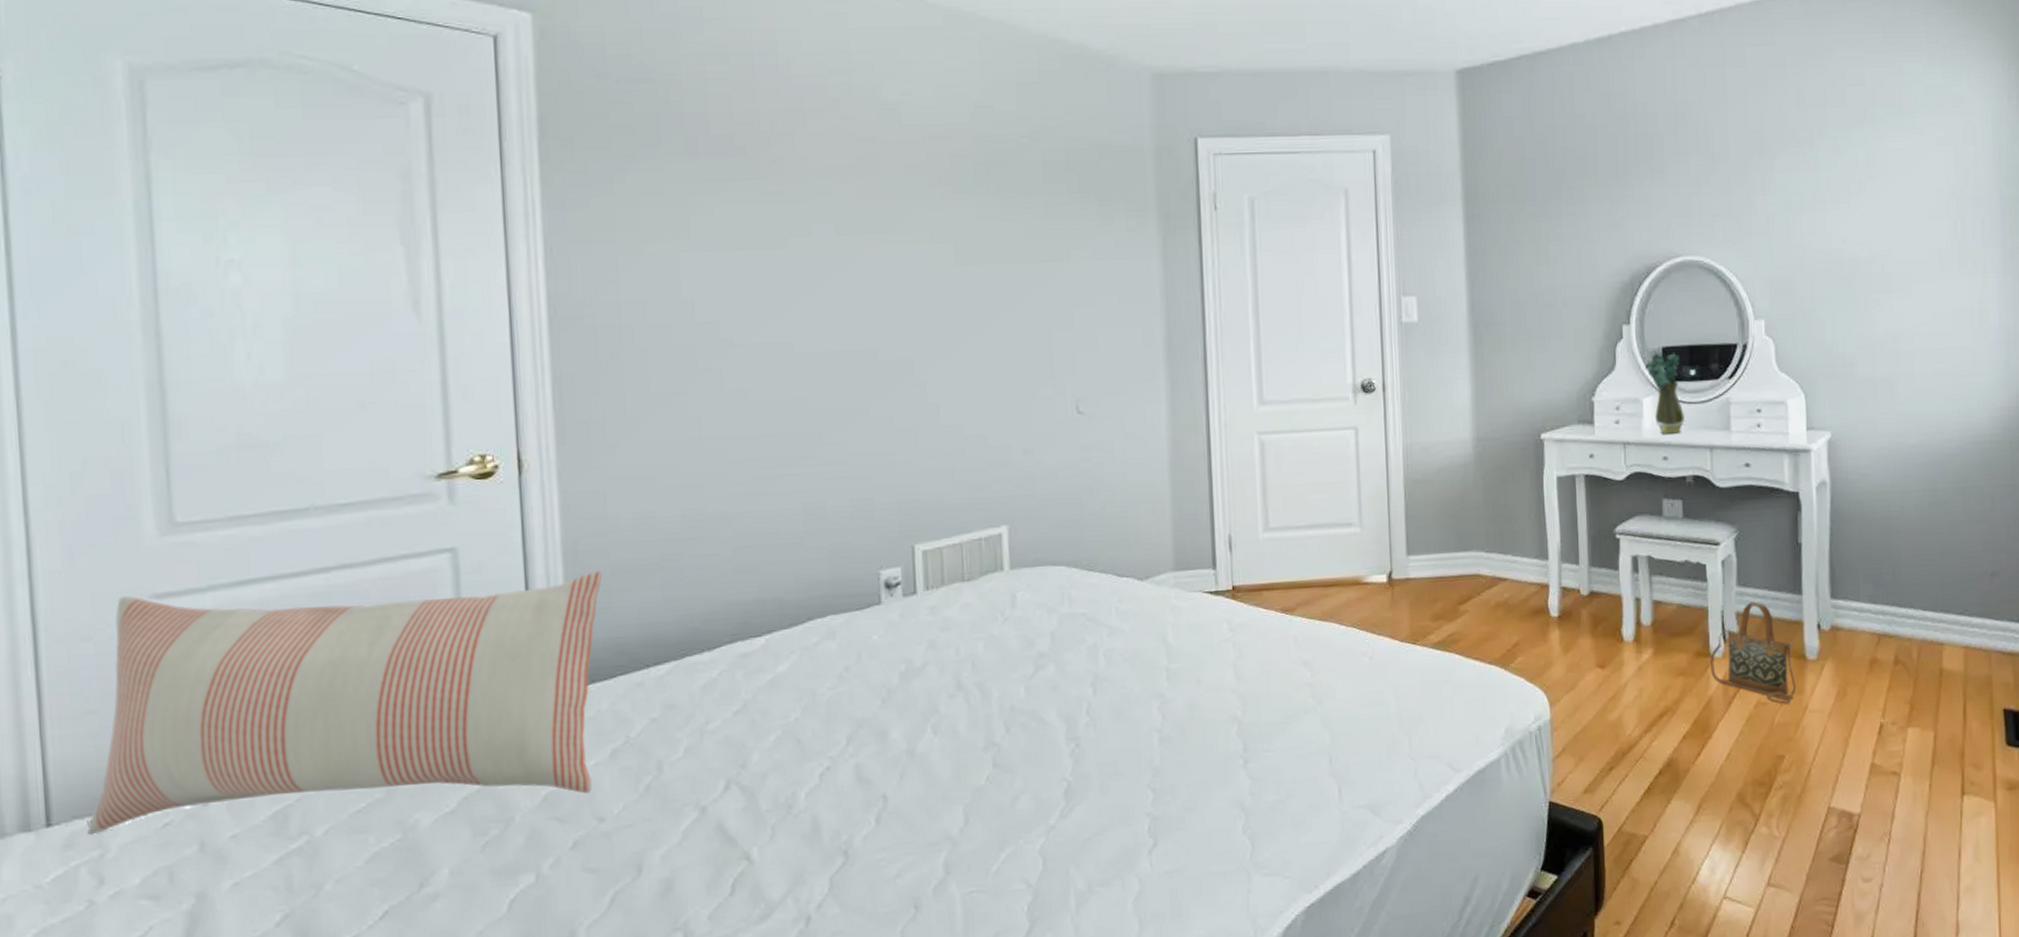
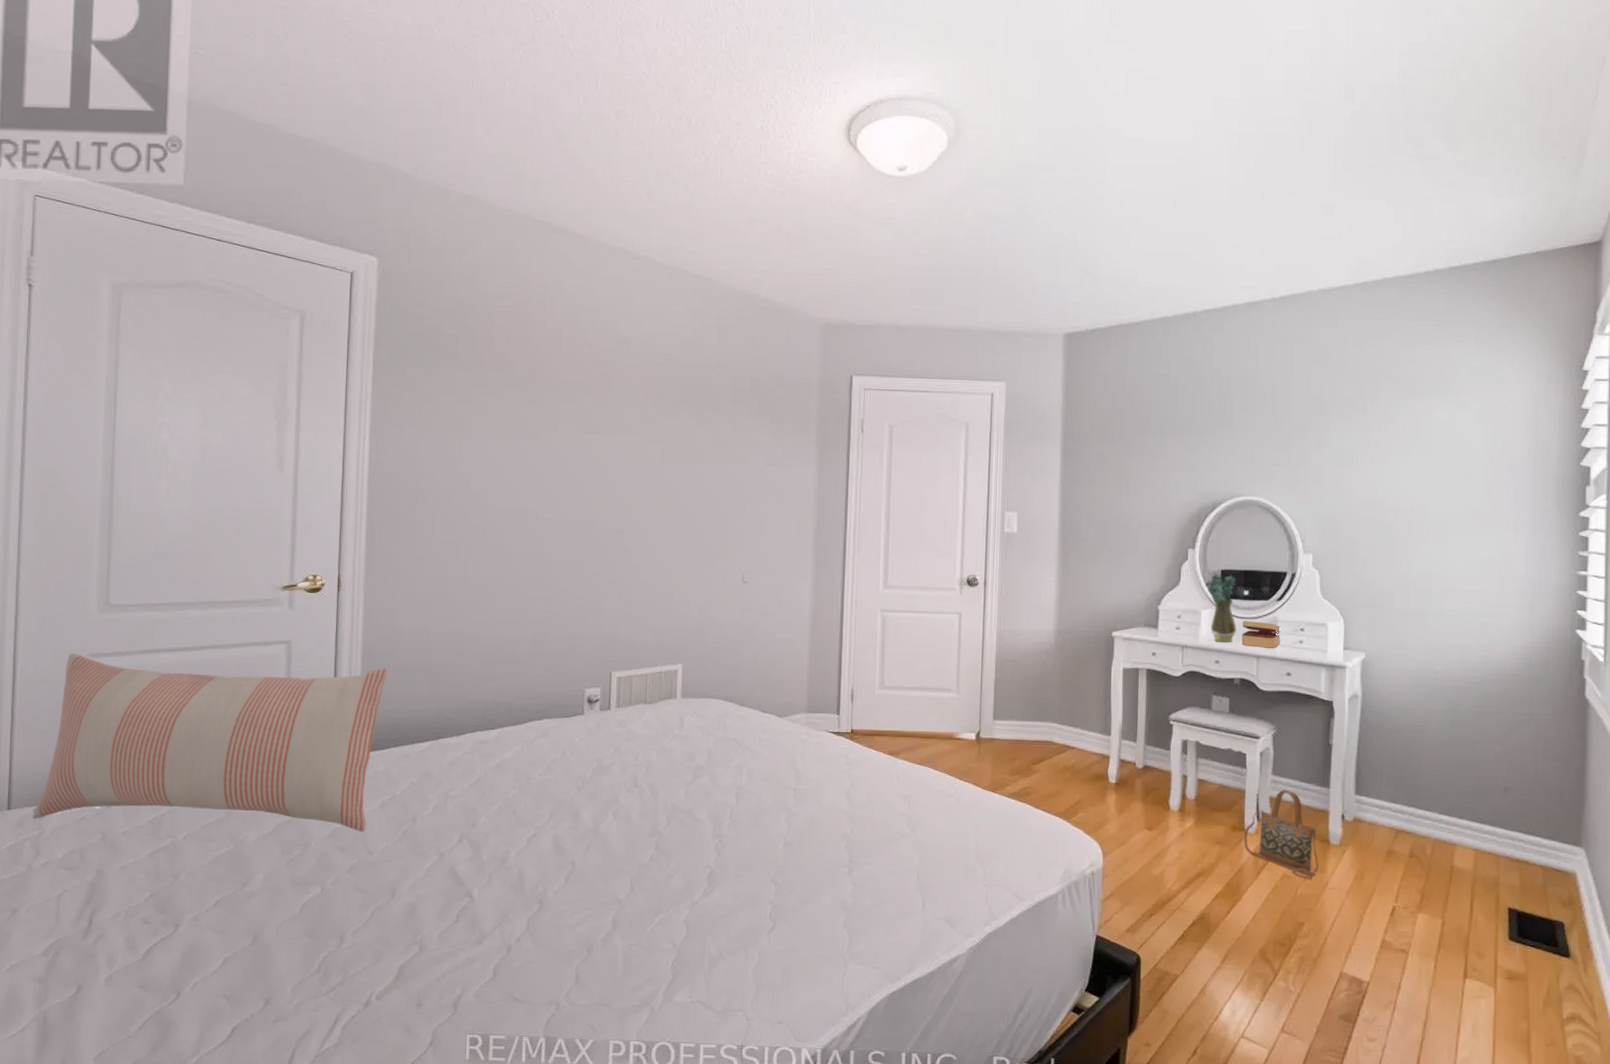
jewelry box: none [1690,405,1735,437] -> present [1241,621,1280,648]

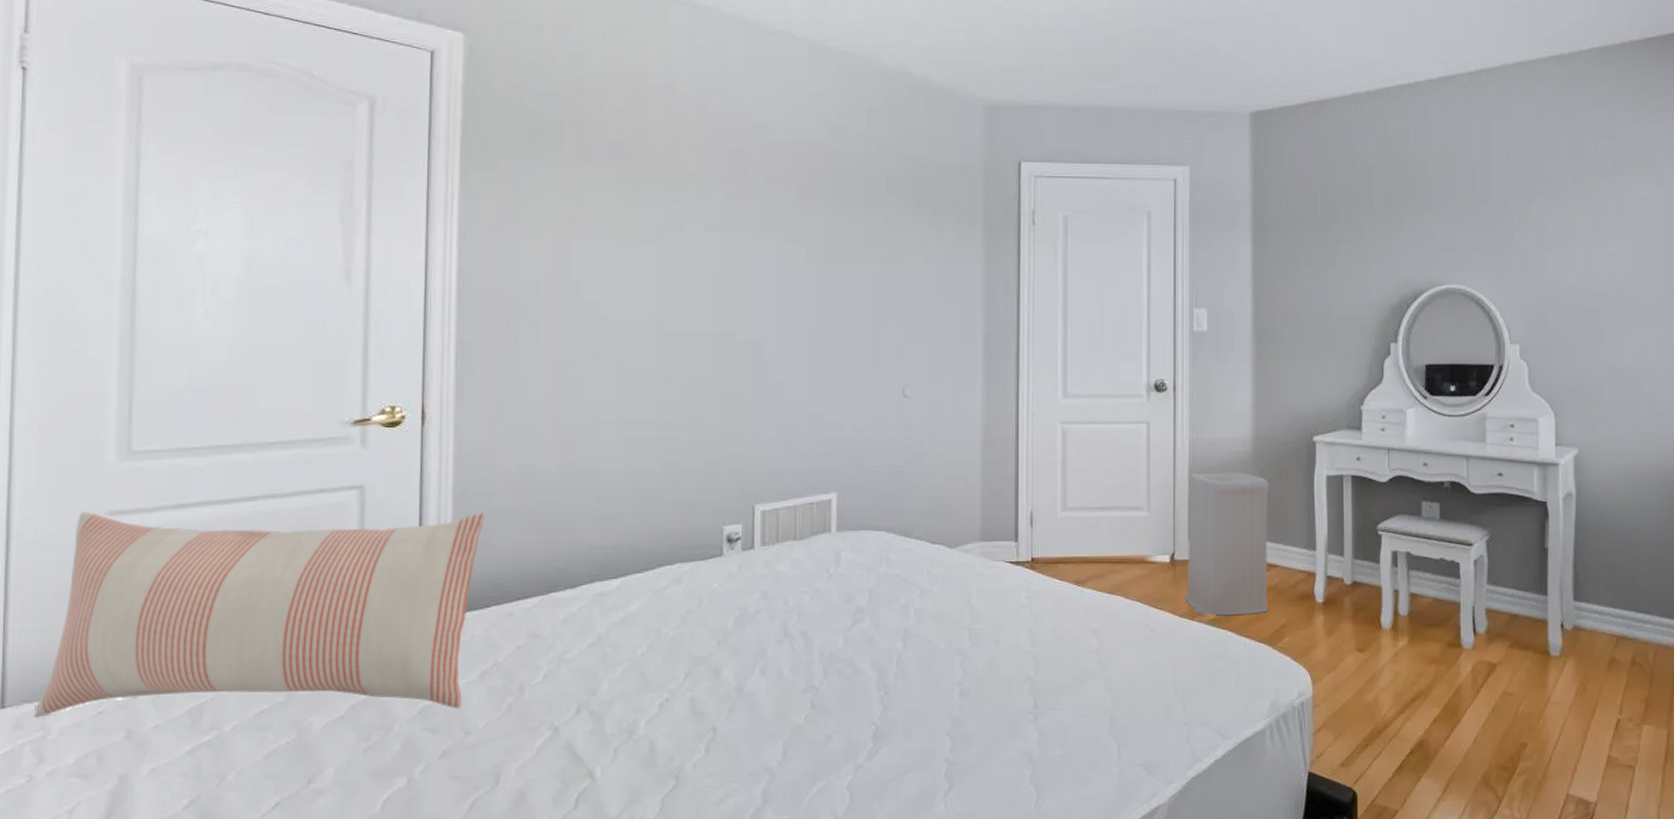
laundry basket: none [988,660,1070,791] -> present [1184,472,1270,617]
vase: present [1206,573,1236,642] -> none [1410,368,1444,443]
jewelry box: present [1241,621,1280,648] -> none [1449,419,1490,447]
handbag: present [1244,789,1319,880] -> none [1461,599,1539,696]

